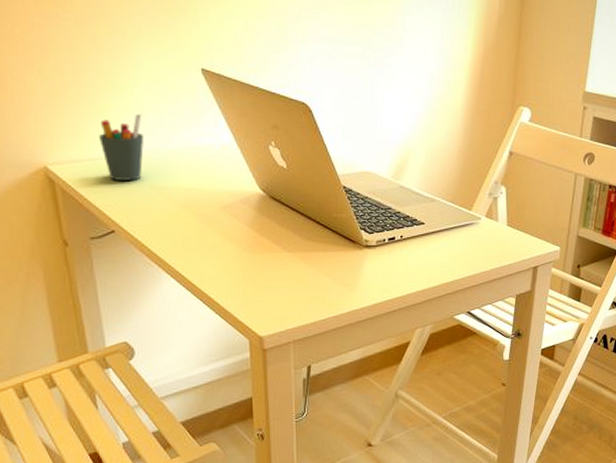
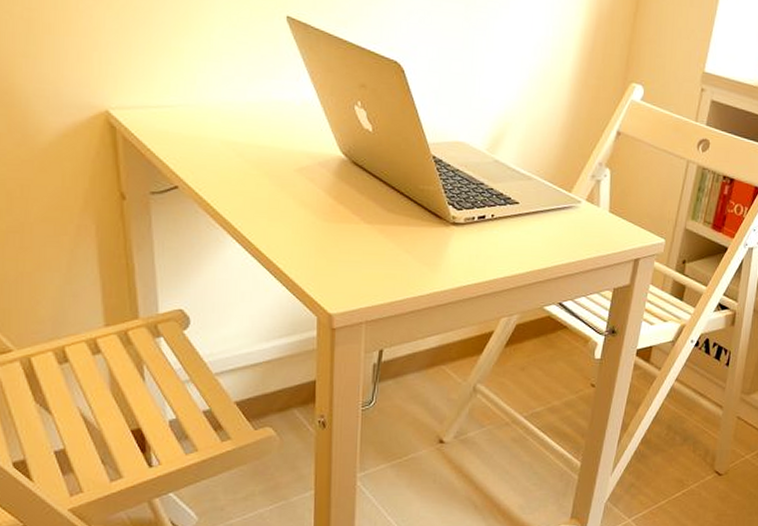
pen holder: present [99,113,144,180] -> none [169,59,219,133]

